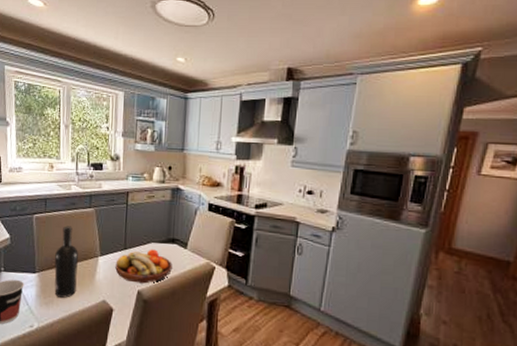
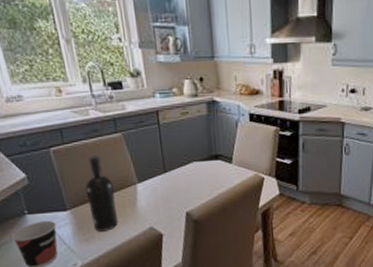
fruit bowl: present [115,249,172,284] -> none [157,168,220,205]

